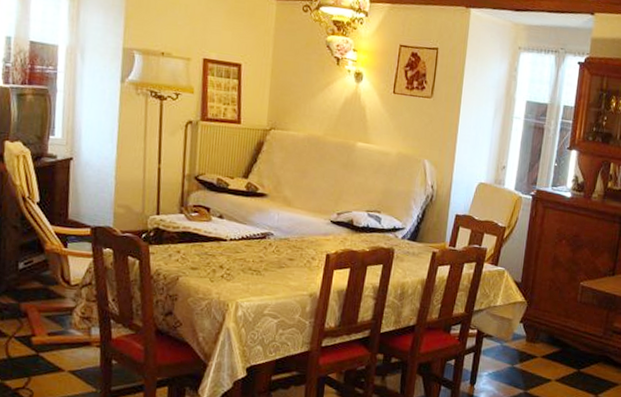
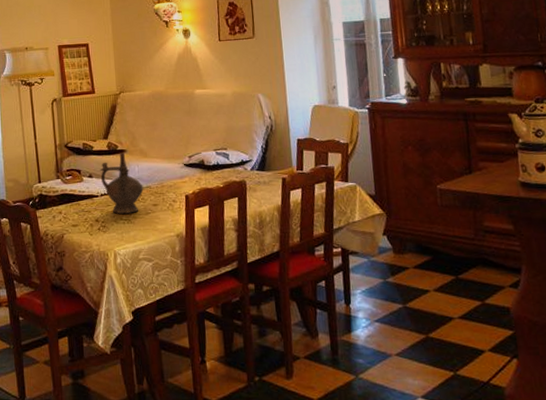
ceremonial vessel: none [233,196,281,265] -> present [100,153,144,214]

